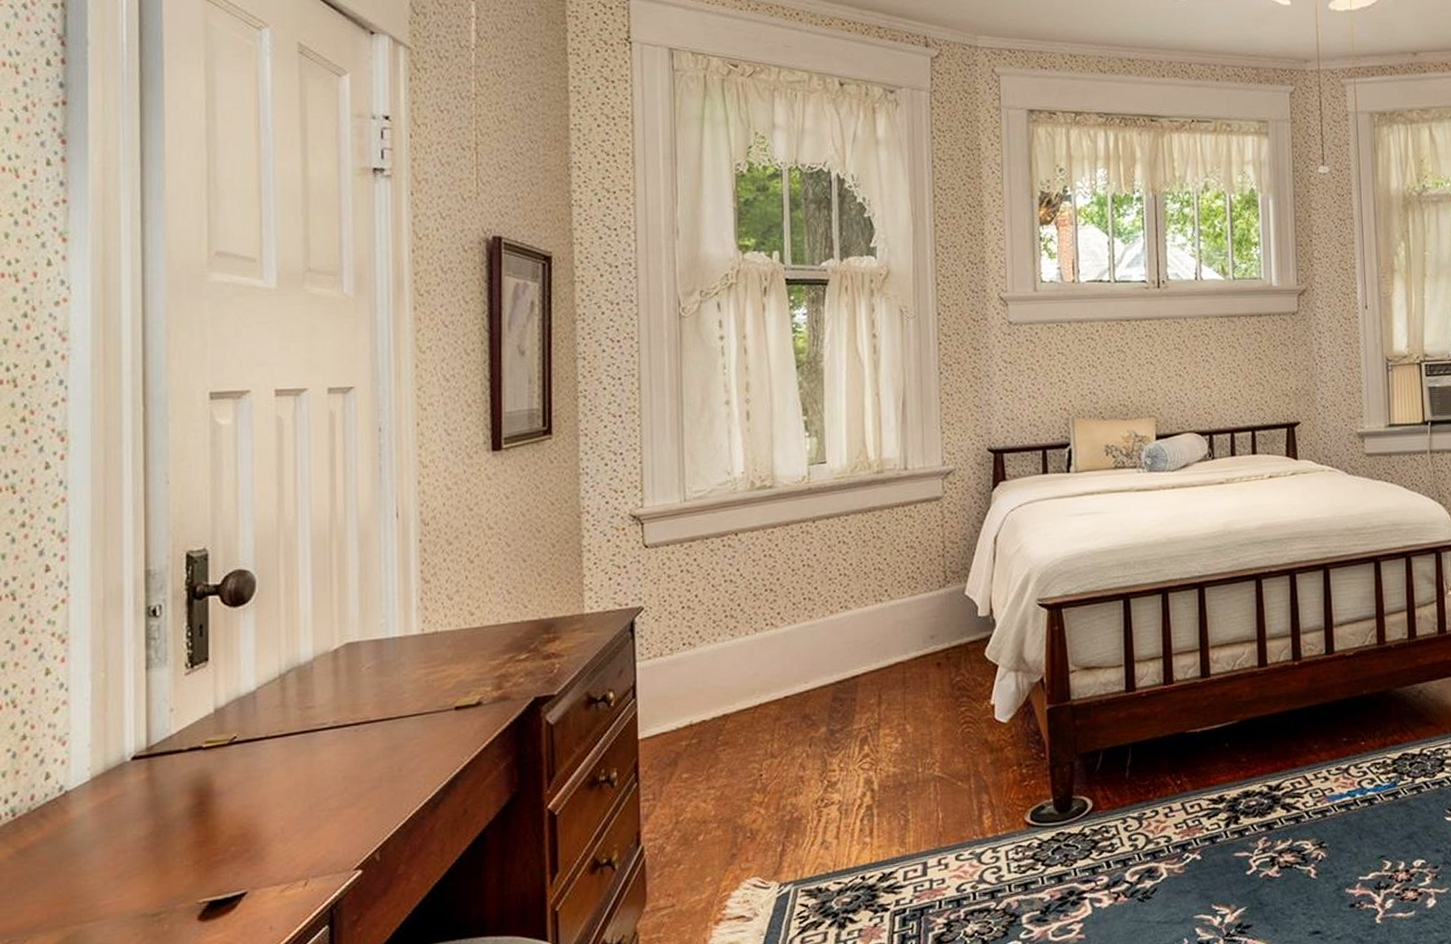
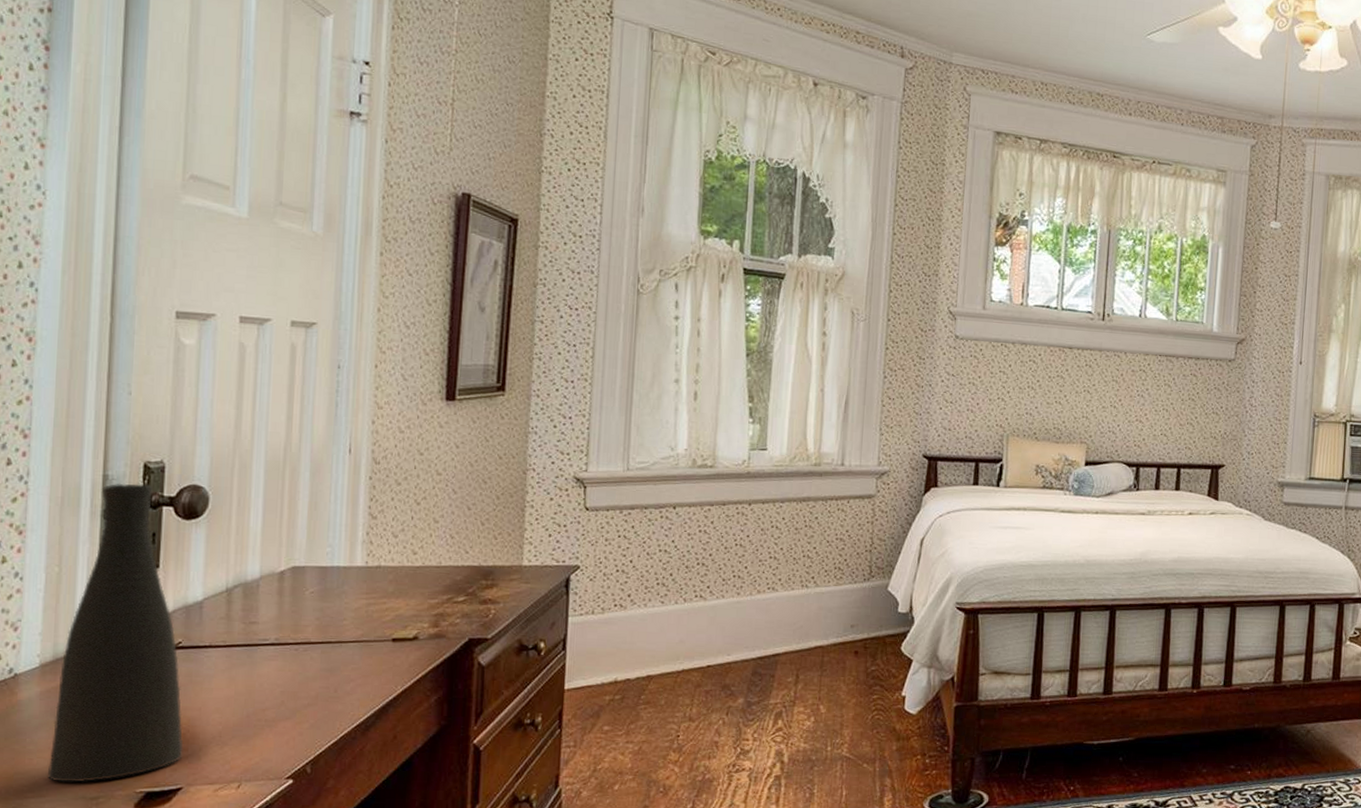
vase: none [106,575,245,902] -> present [48,483,183,783]

